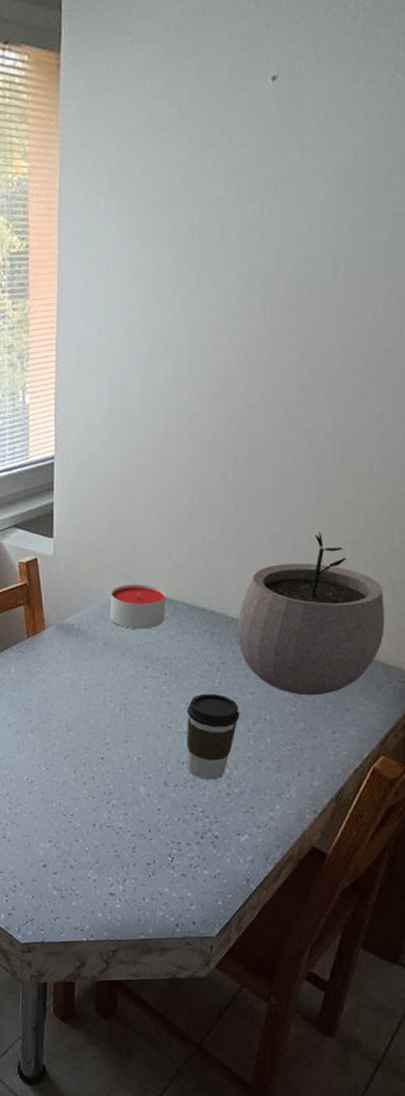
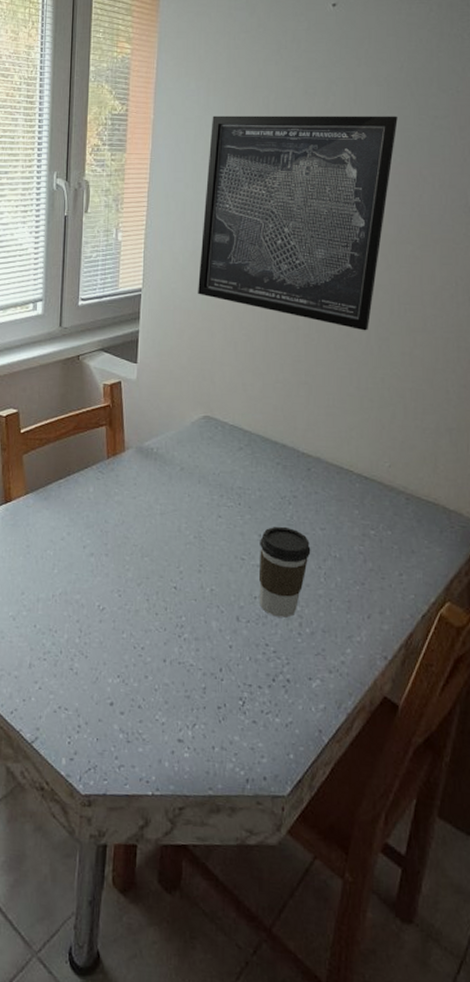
candle: present [110,584,166,630] -> none [188,413,241,458]
wall art: none [116,219,349,483] -> present [198,115,398,331]
plant pot: present [237,531,385,696] -> none [307,377,444,536]

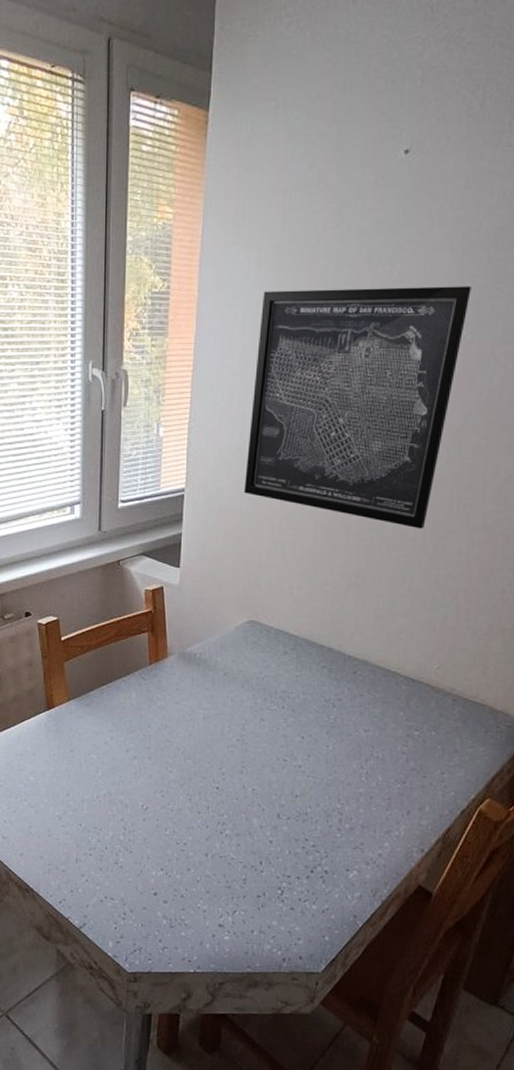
coffee cup: present [259,526,311,618] -> none [300,728,354,815]

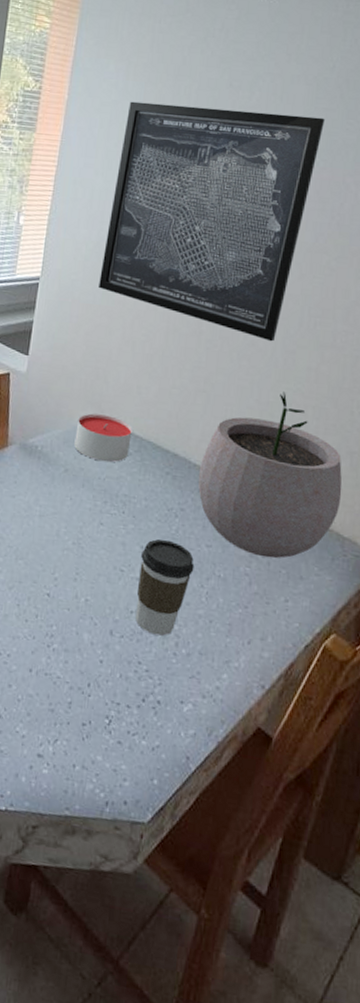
candle: none [231,618,287,663] -> present [74,413,132,463]
coffee cup: none [300,728,354,815] -> present [135,538,195,636]
plant pot: none [353,577,495,736] -> present [198,391,342,558]

